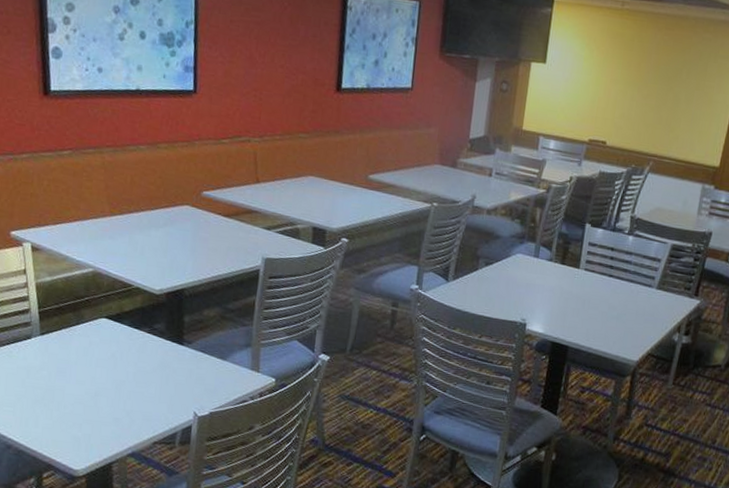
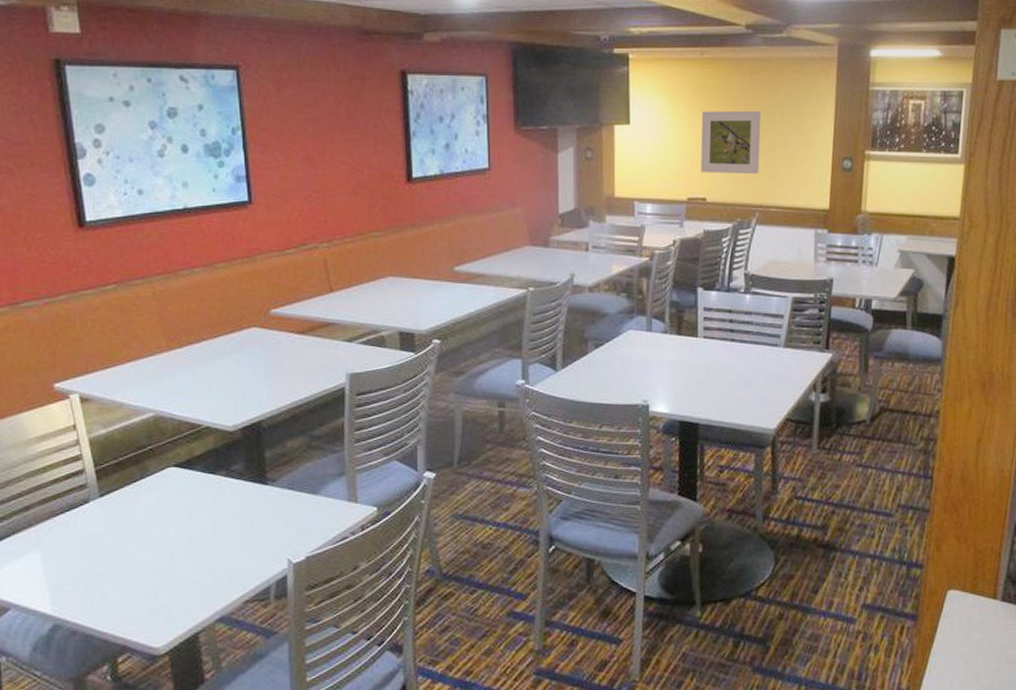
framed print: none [605,59,670,126] -> present [701,110,761,174]

